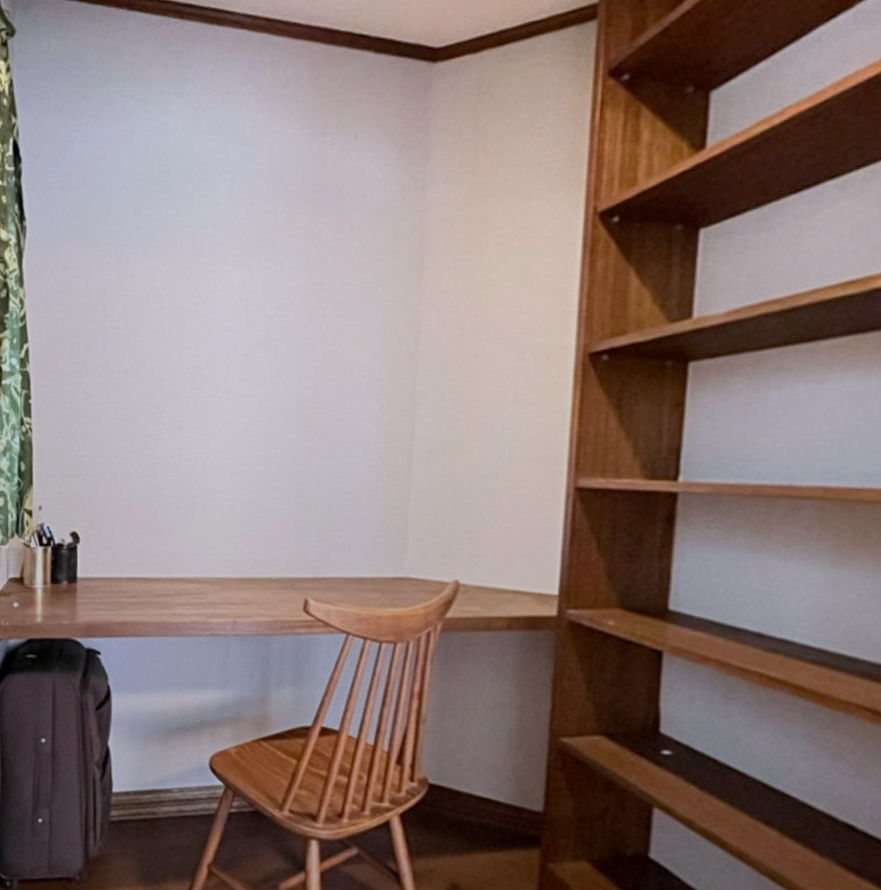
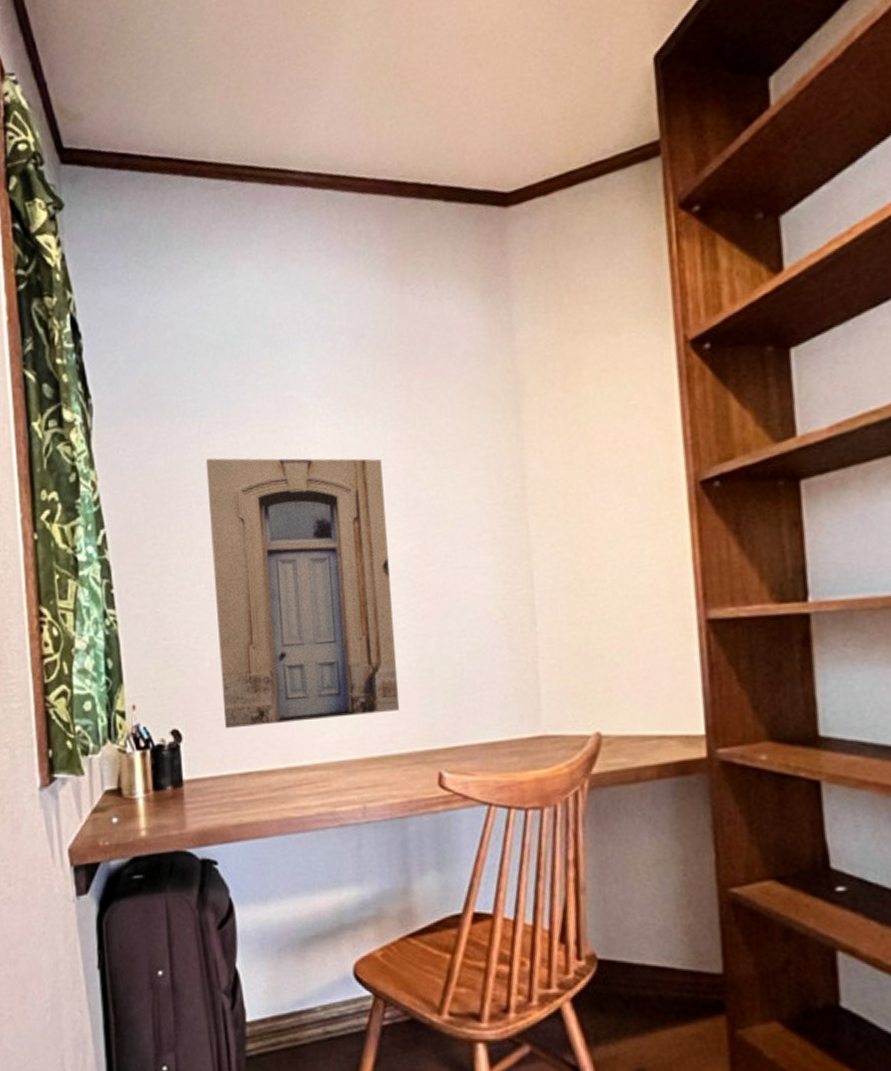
wall art: none [118,287,285,539] -> present [205,458,400,729]

